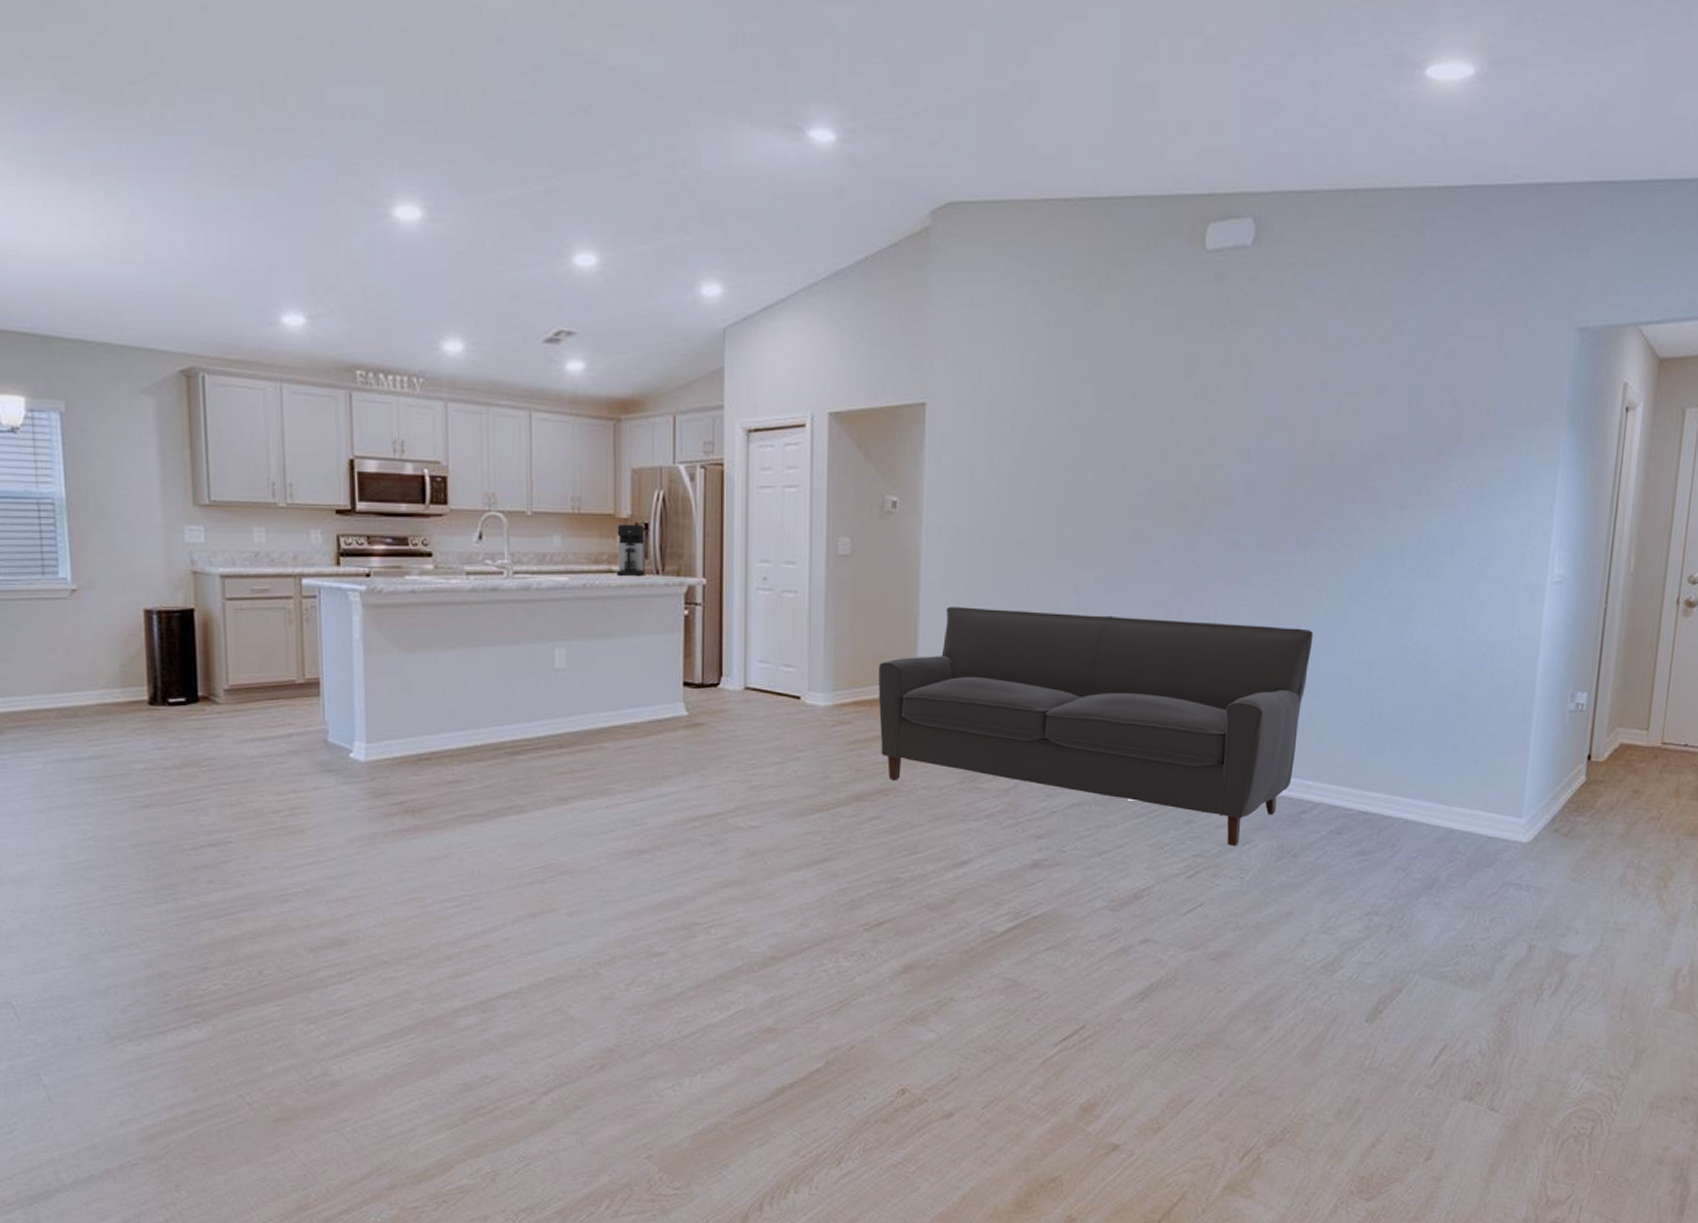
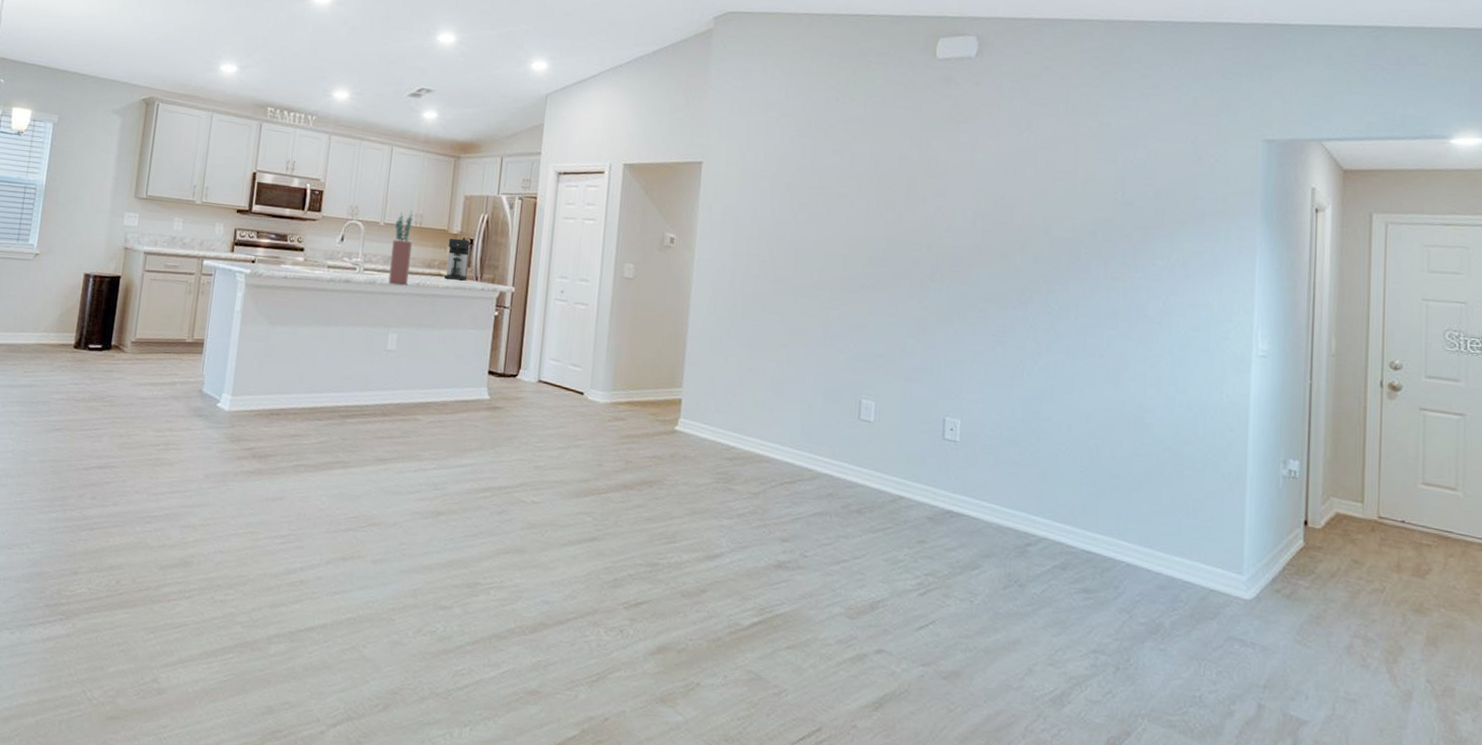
vase: none [546,493,571,589] -> present [388,211,414,286]
sofa: present [878,607,1314,846] -> none [648,328,1035,570]

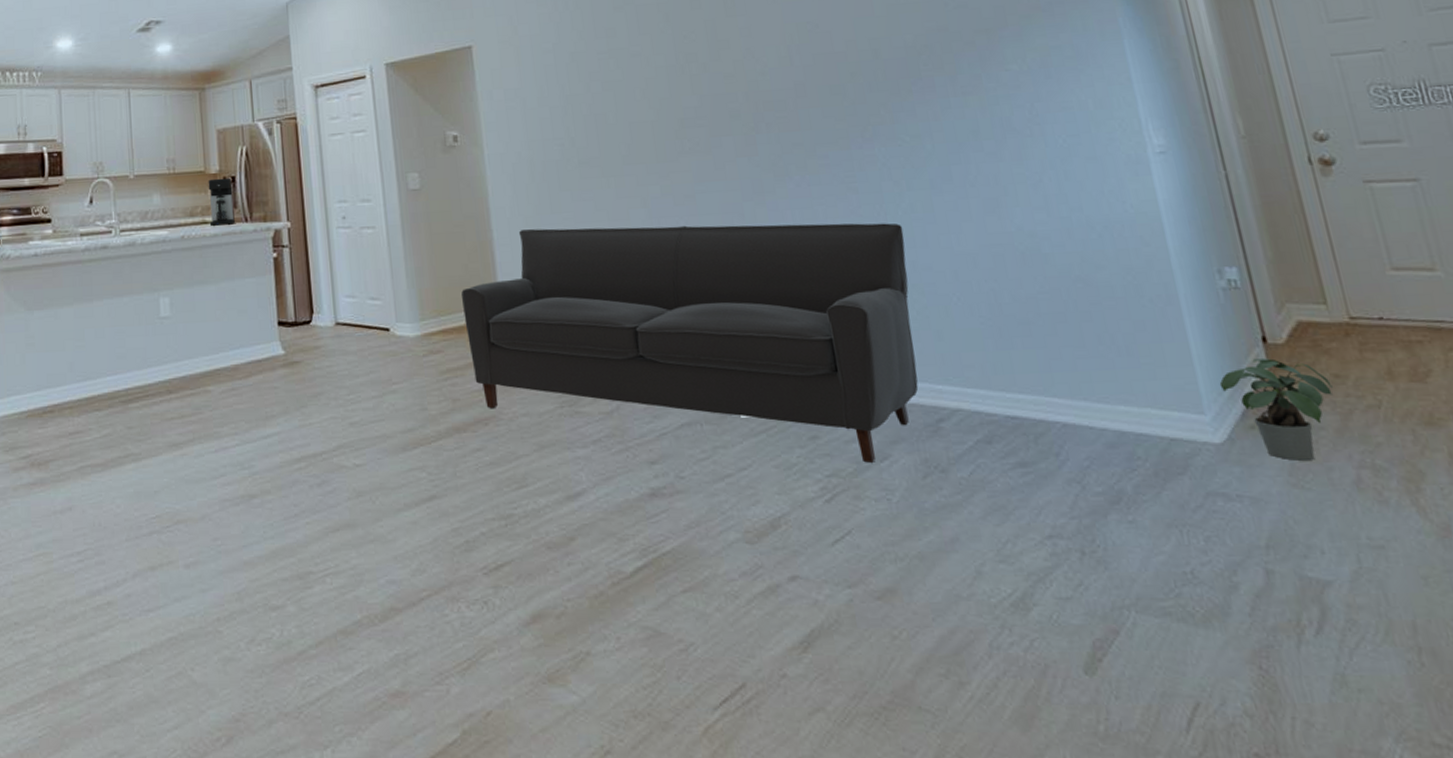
vase: present [388,211,414,286] -> none [147,157,171,243]
sofa: none [648,328,1035,570] -> present [461,223,919,463]
potted plant: none [1260,537,1350,625] -> present [1219,358,1333,461]

